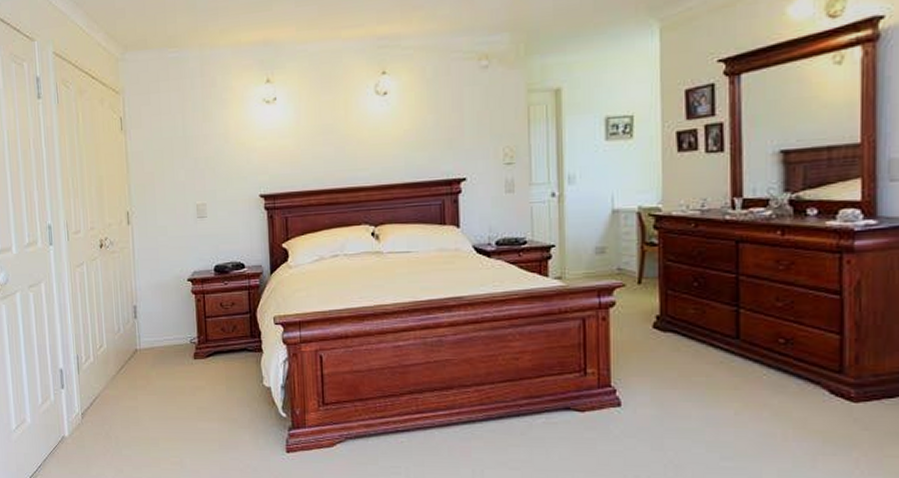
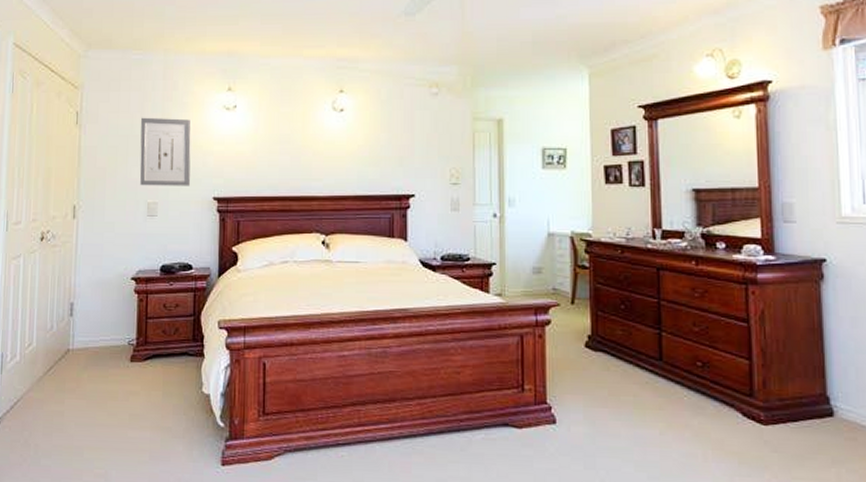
wall art: none [183,116,237,188] -> present [140,117,192,186]

